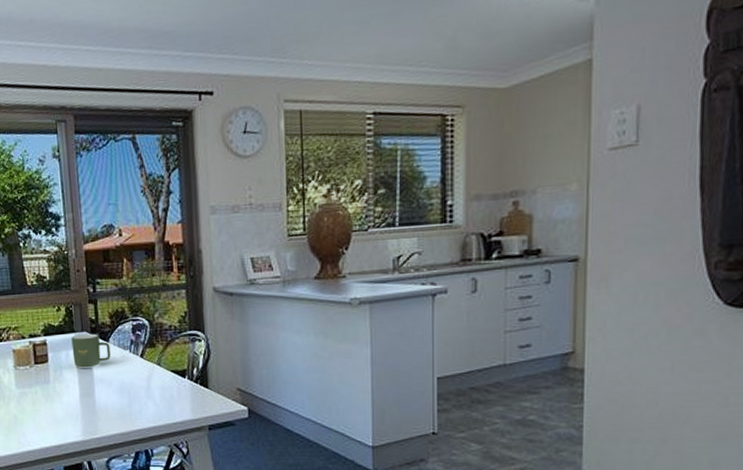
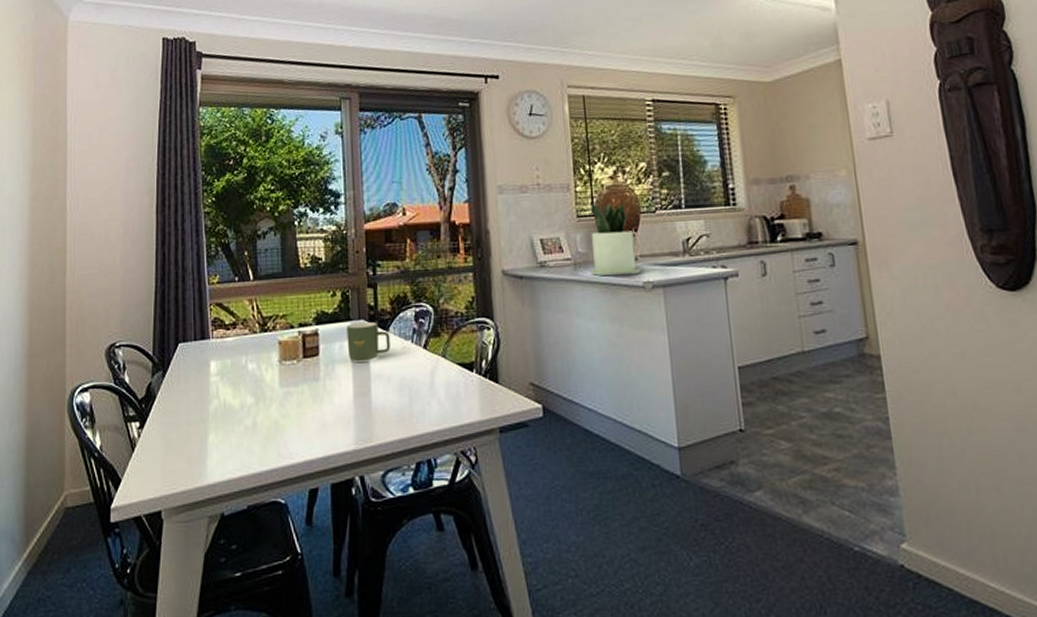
planter: none [299,219,349,294] -> present [590,200,641,277]

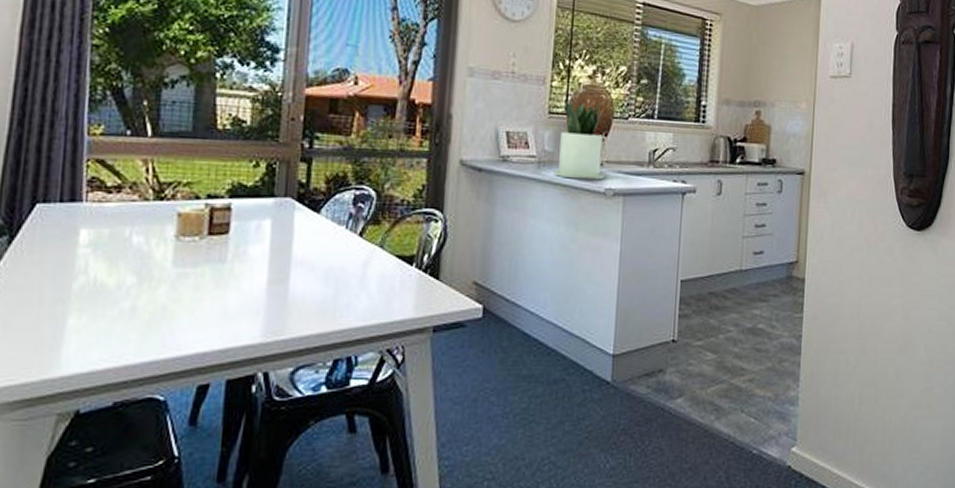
mug: present [346,321,391,363] -> none [266,200,321,247]

